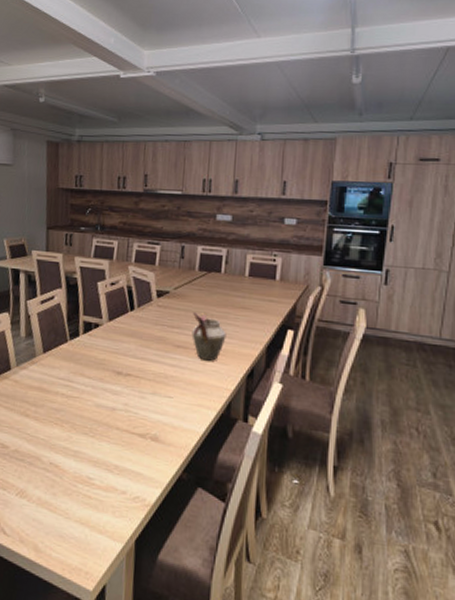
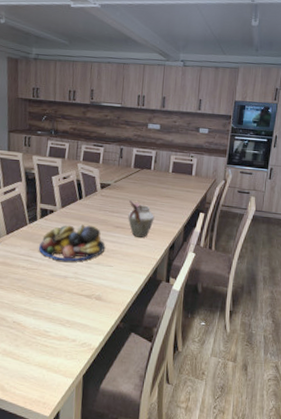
fruit bowl: none [80,342,163,389] -> present [38,225,106,262]

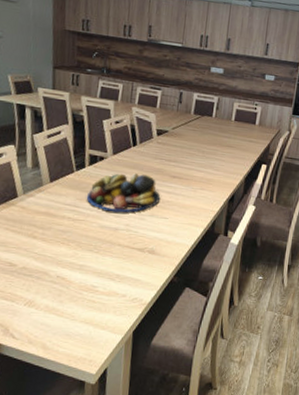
vase: present [128,200,155,239] -> none [186,149,215,190]

